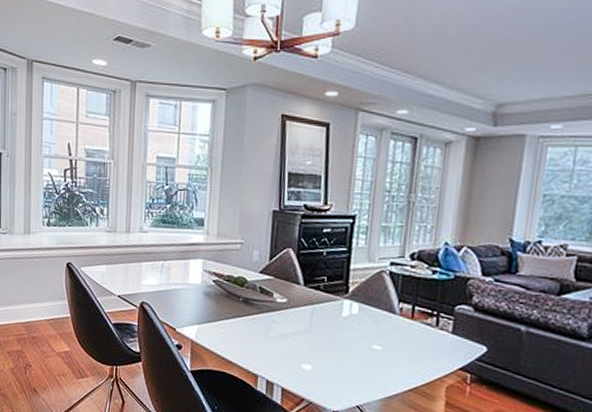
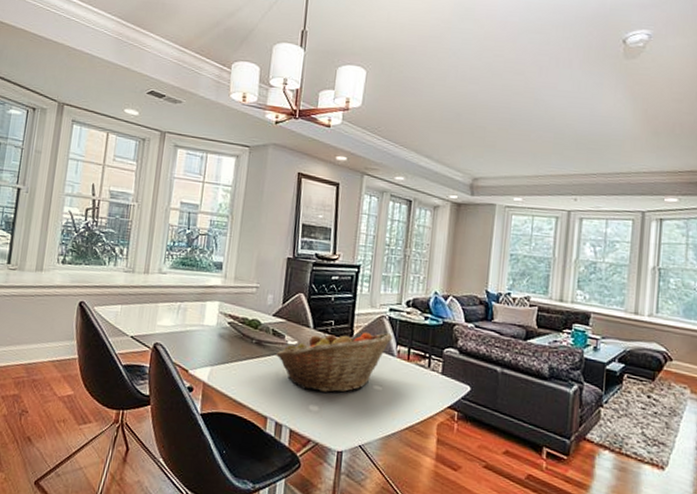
fruit basket: none [265,288,394,352] -> present [276,331,393,393]

